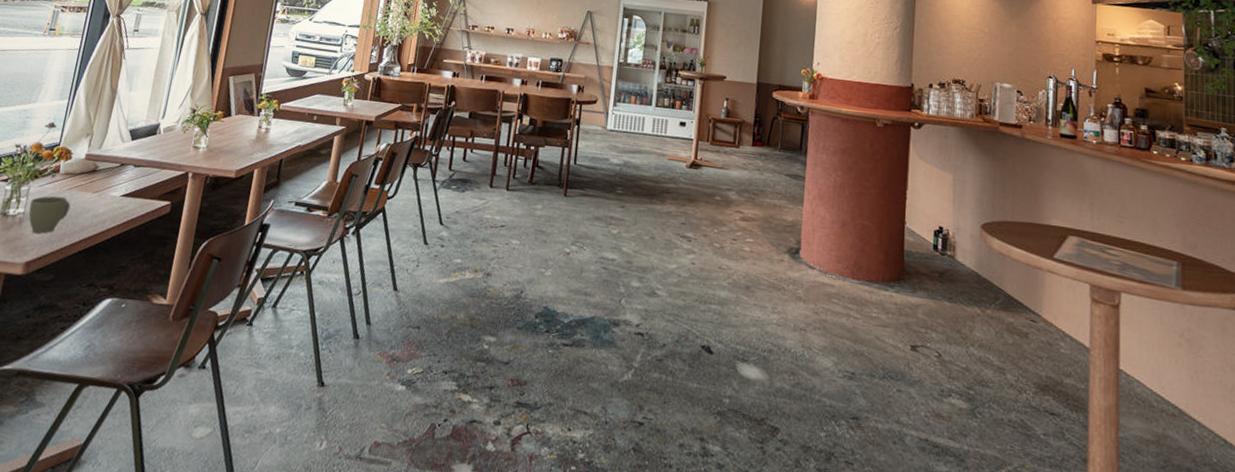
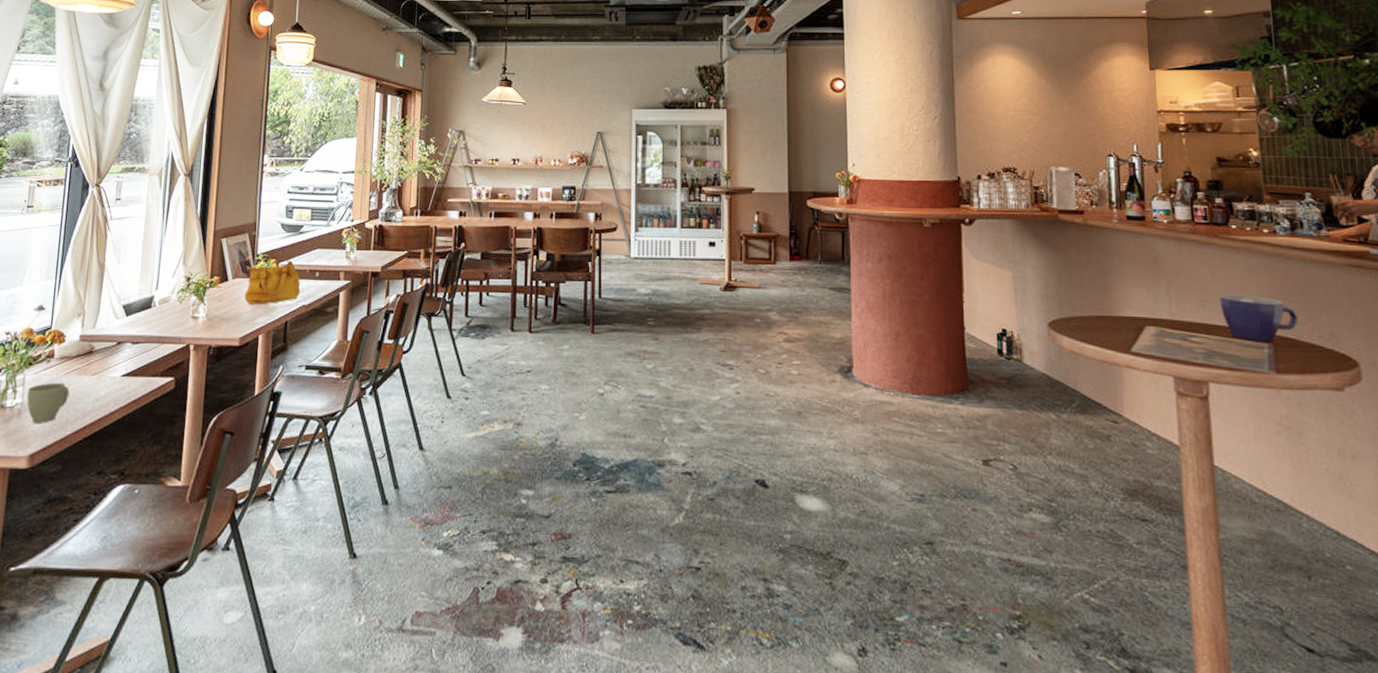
handbag: none [244,101,299,141] -> present [244,259,301,304]
cup: none [1137,213,1206,261] -> present [1219,294,1299,342]

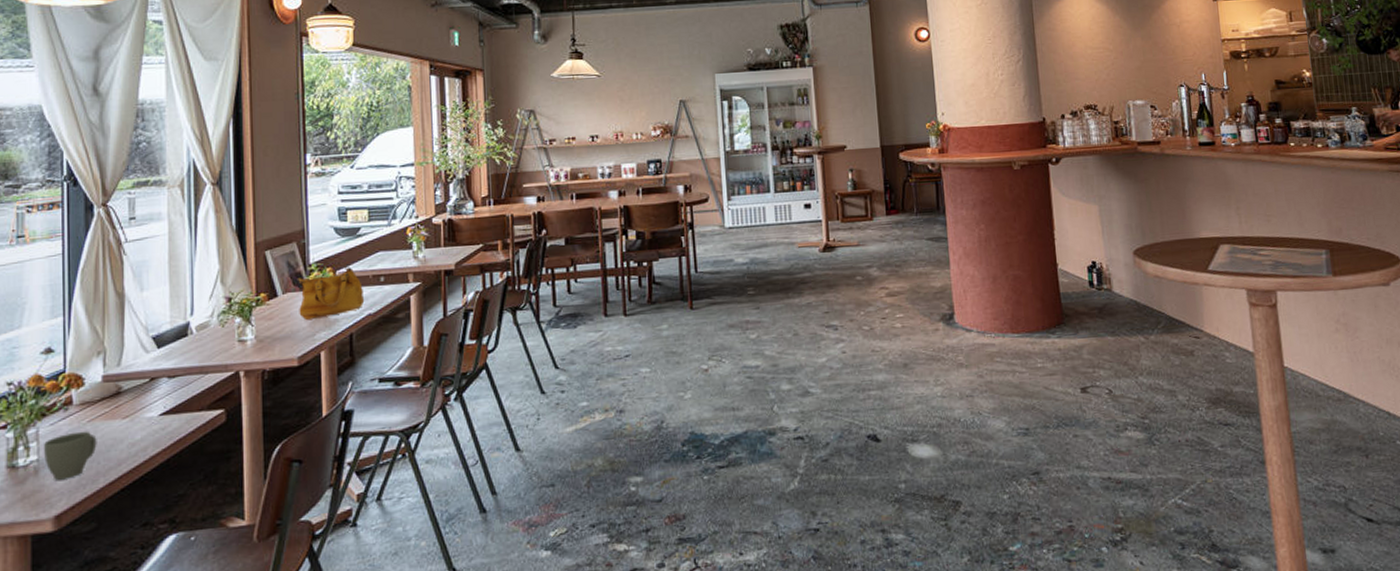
cup: present [1219,294,1299,342] -> none [1282,206,1350,250]

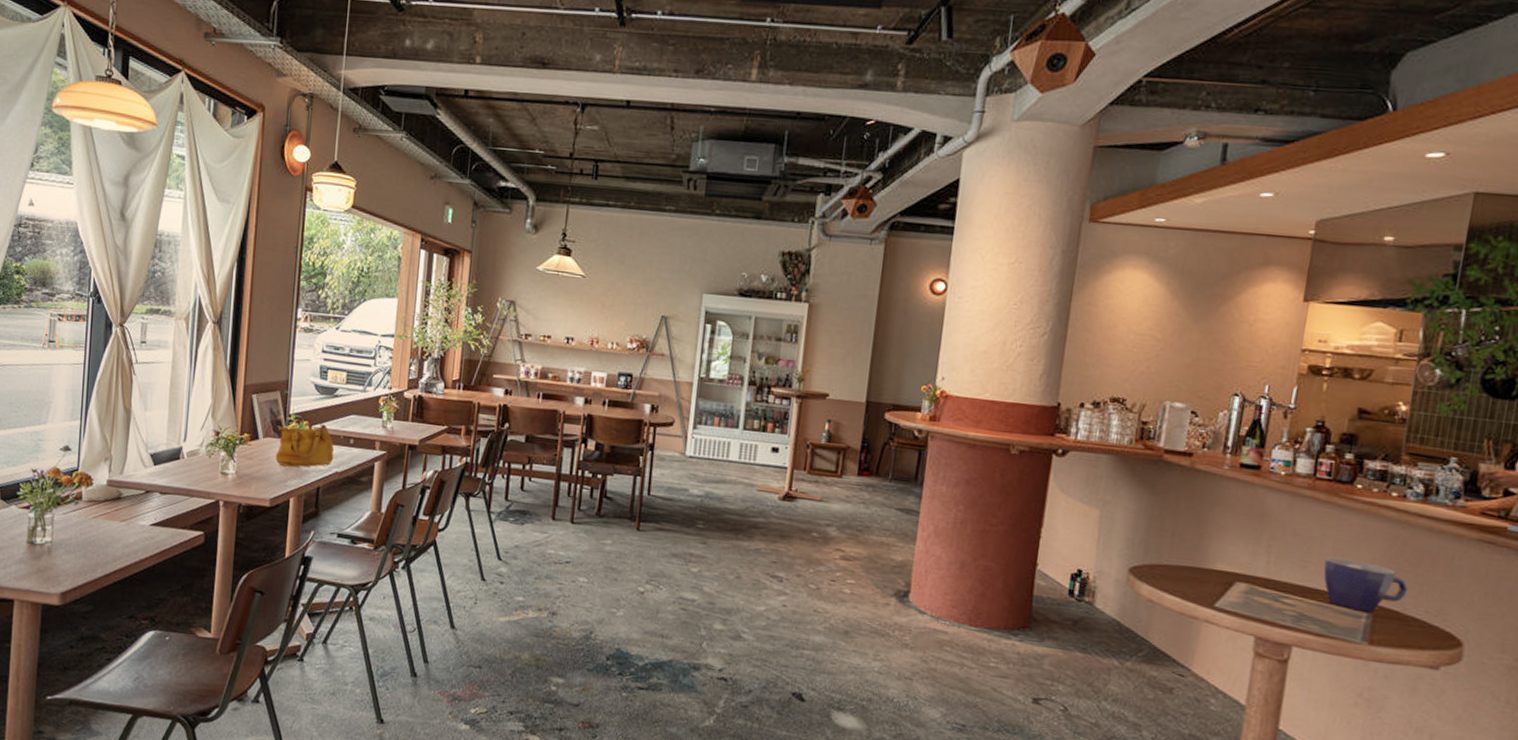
mug: present [44,431,97,480] -> none [56,524,99,564]
cup: none [1282,206,1350,250] -> present [1323,557,1409,613]

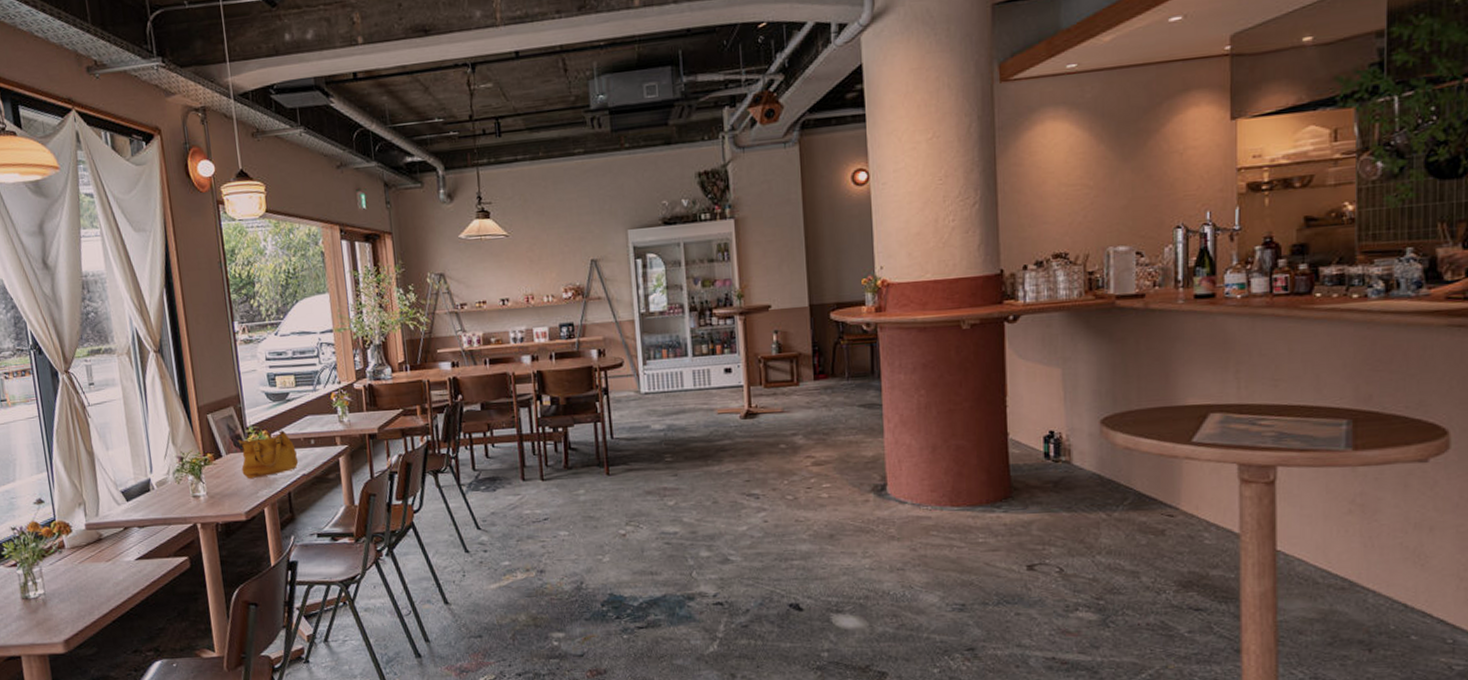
cup: present [1323,557,1409,613] -> none [1296,369,1384,419]

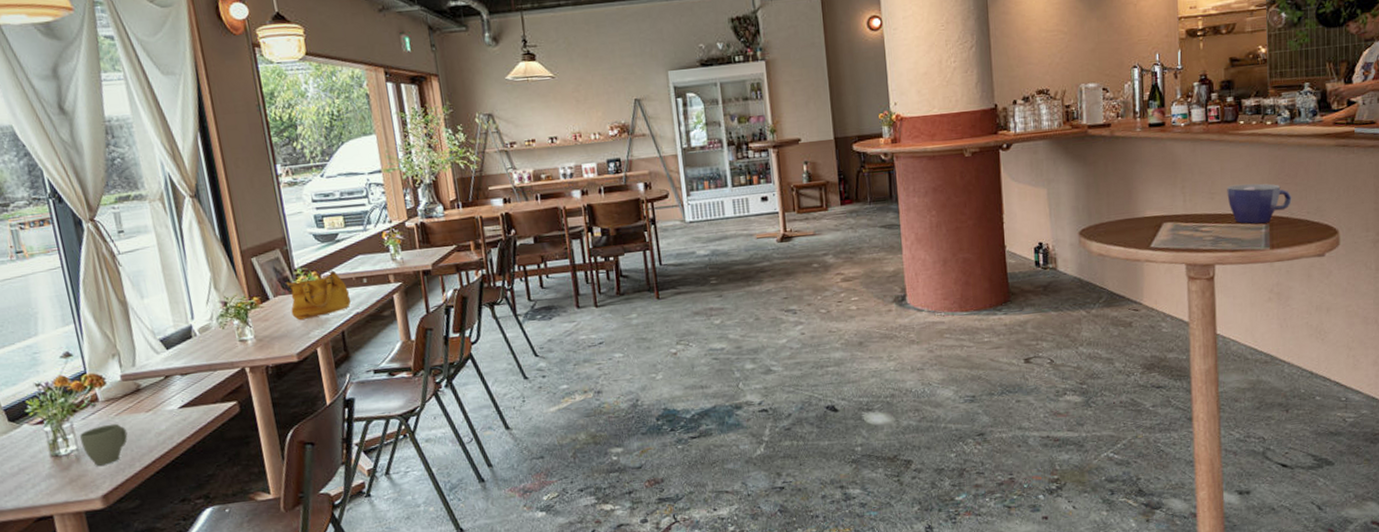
mug: none [47,571,89,611] -> present [80,423,128,466]
cup: none [1296,369,1384,419] -> present [1227,183,1292,225]

